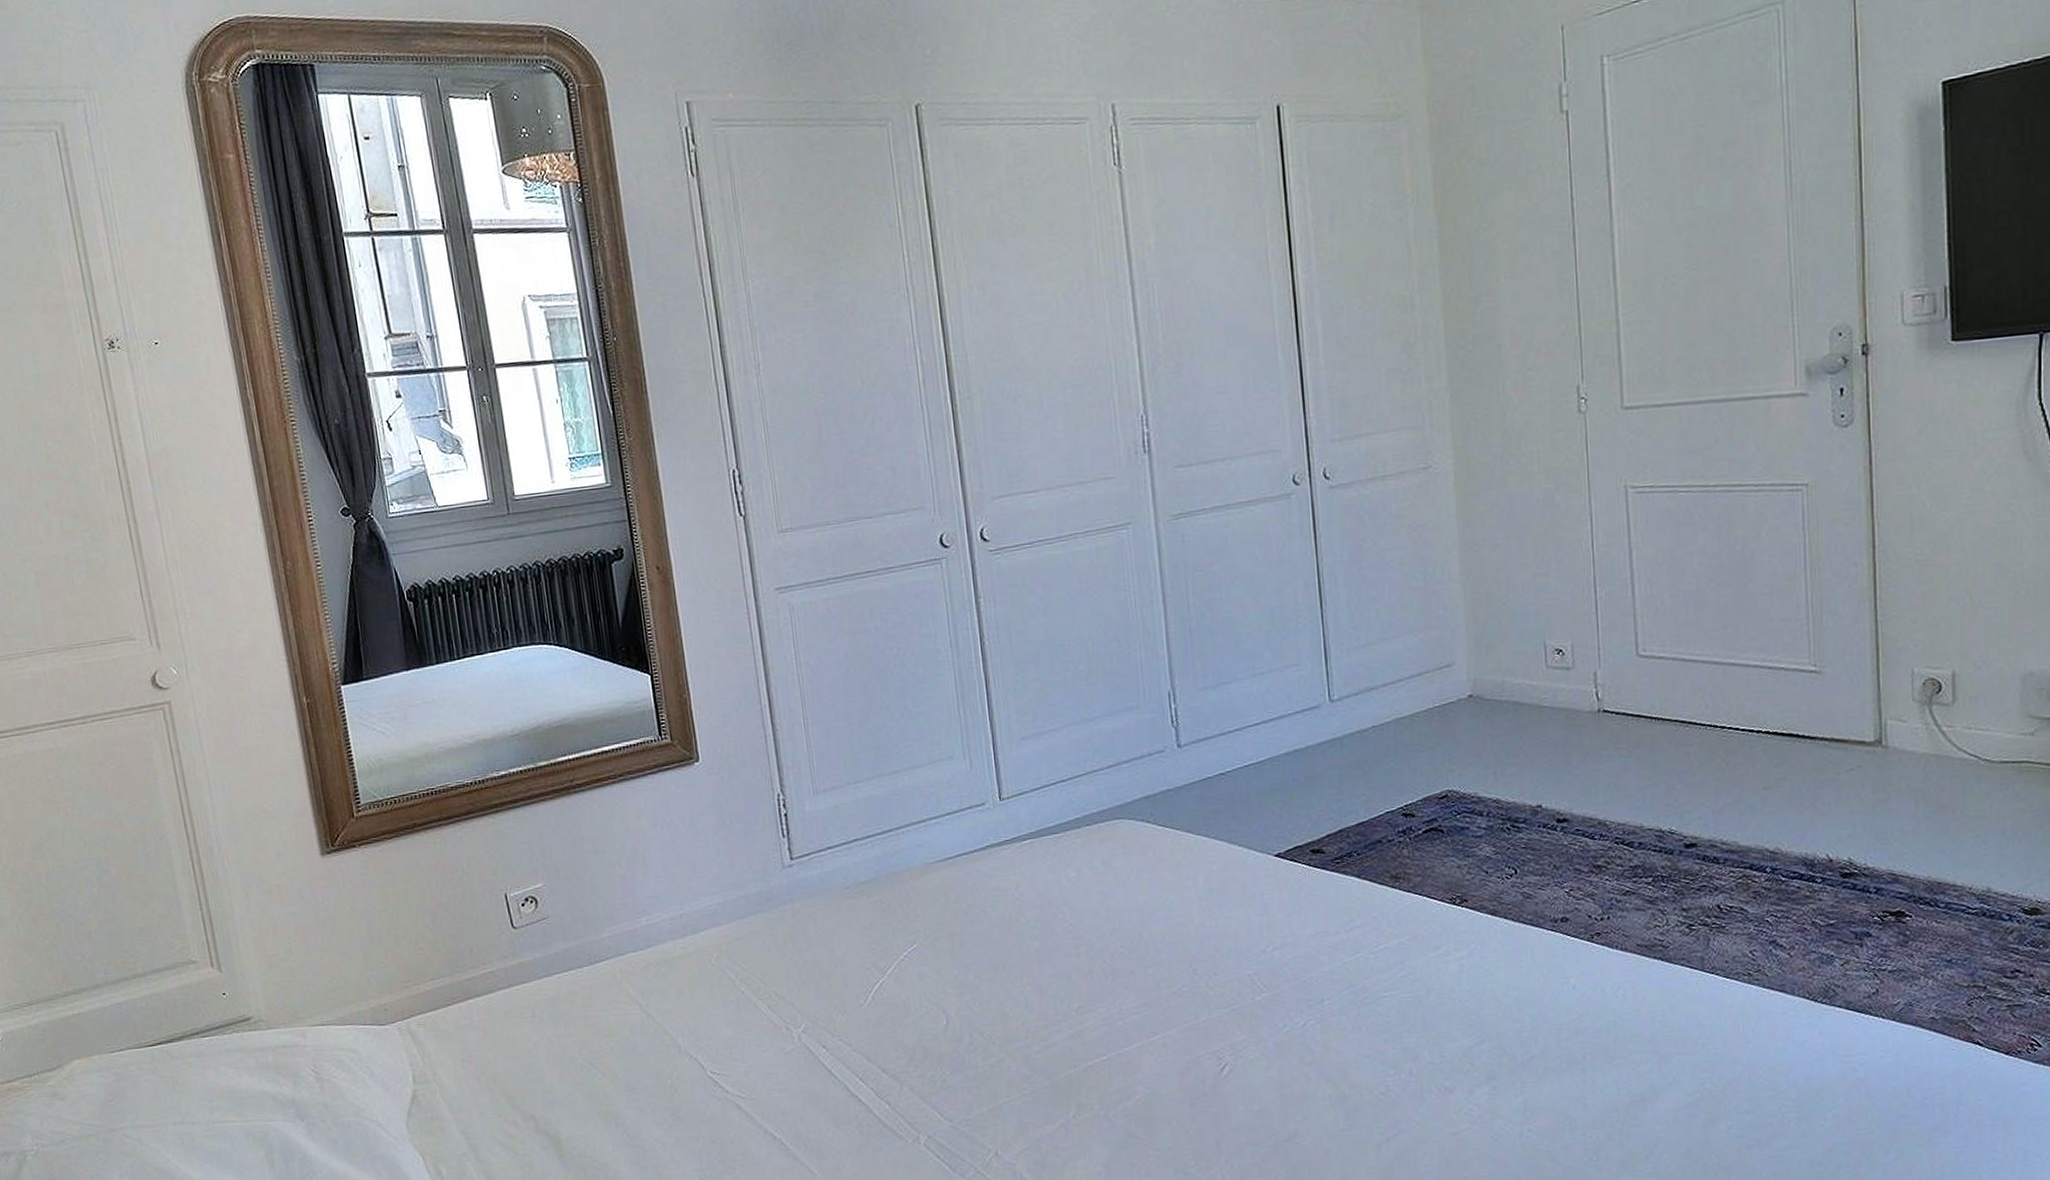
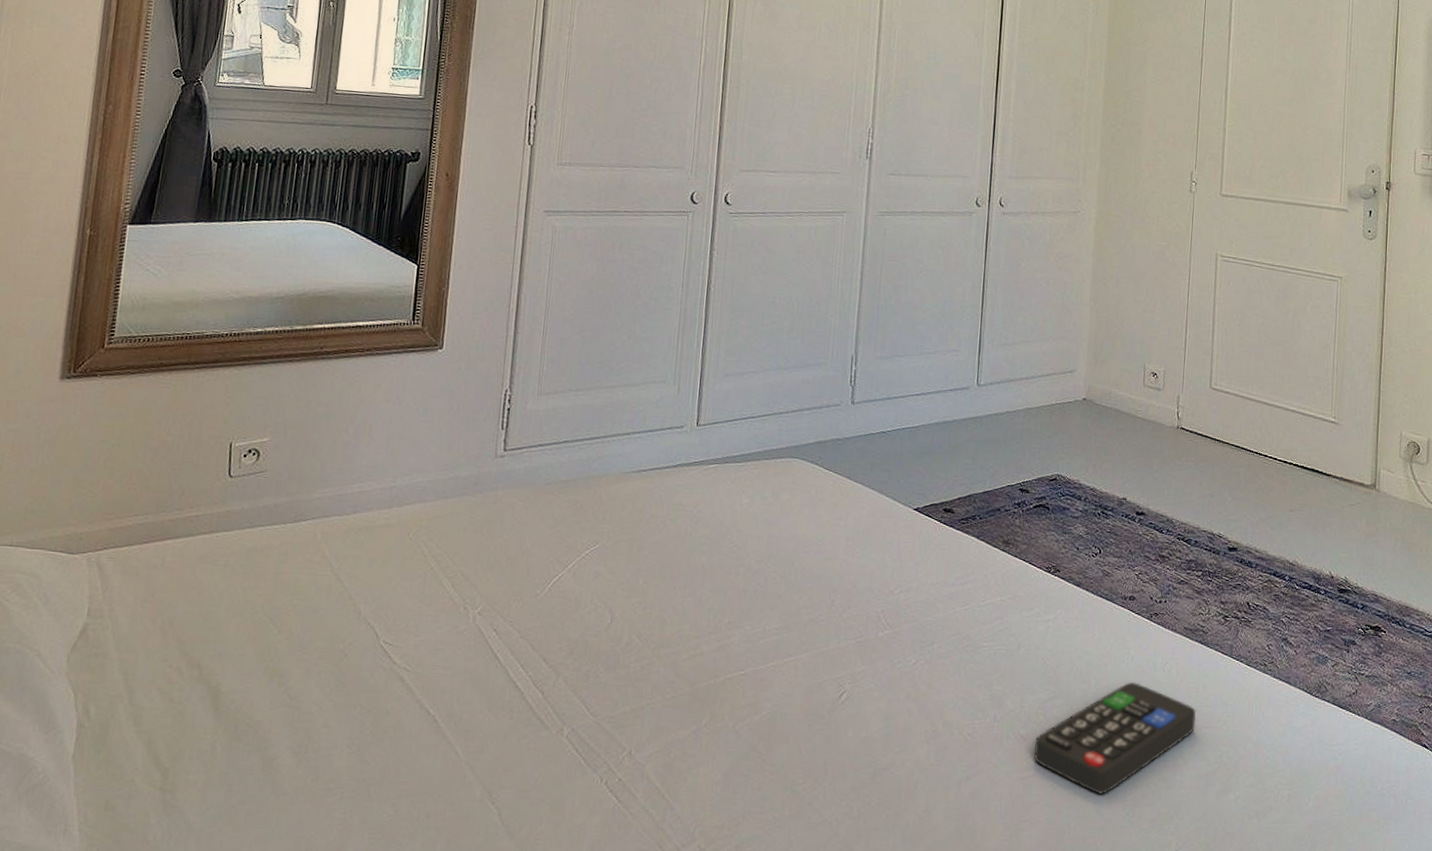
remote control: none [1463,1014,1665,1141] -> present [1034,682,1197,794]

